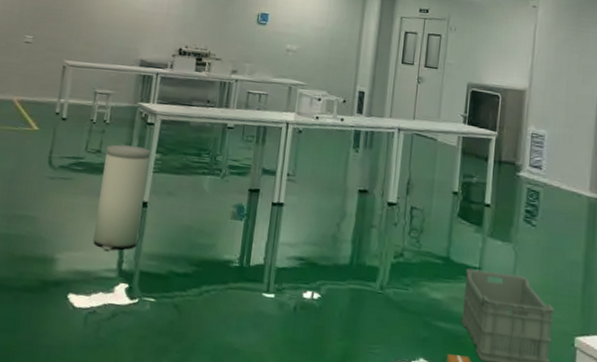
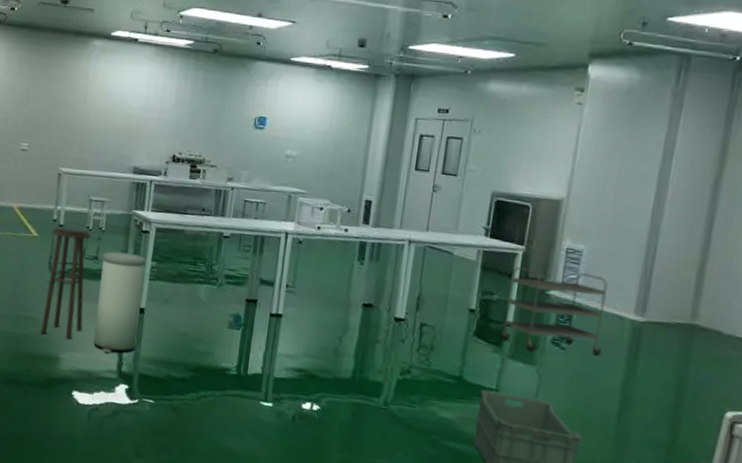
stool: none [37,119,96,237] -> present [41,225,92,339]
utility cart: none [481,151,566,231] -> present [501,267,608,356]

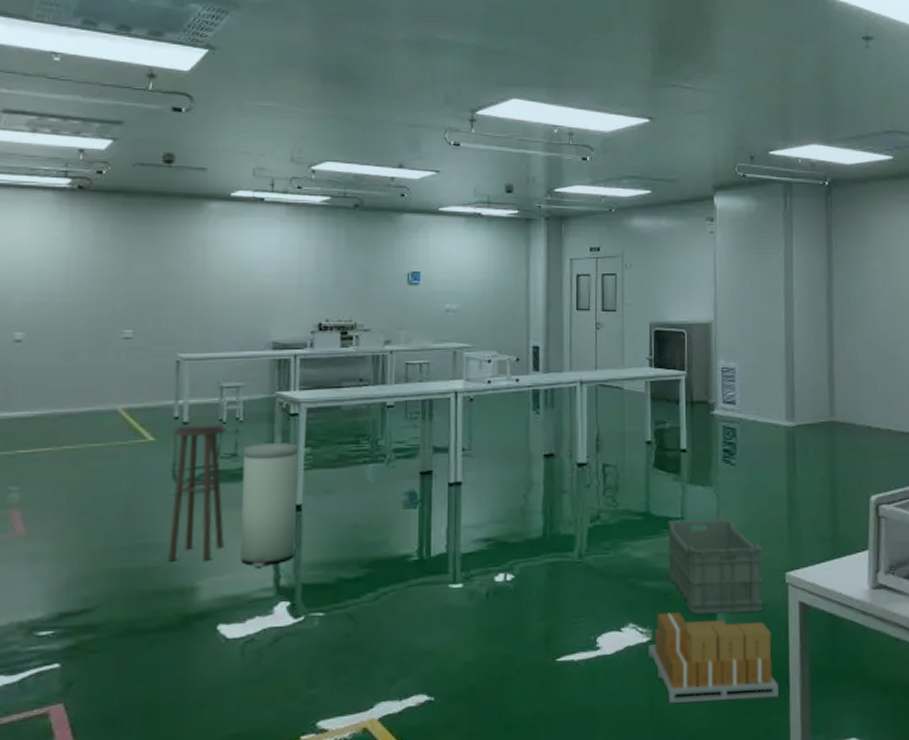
utility cart: present [501,267,608,356] -> none [678,389,765,473]

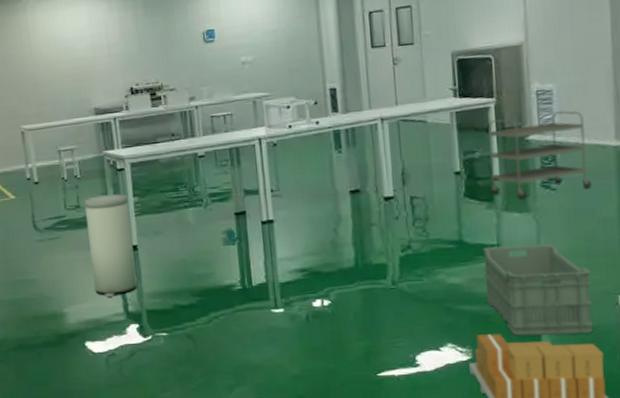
stool: present [168,422,227,562] -> none [26,181,81,294]
utility cart: none [678,389,765,473] -> present [488,111,591,200]

